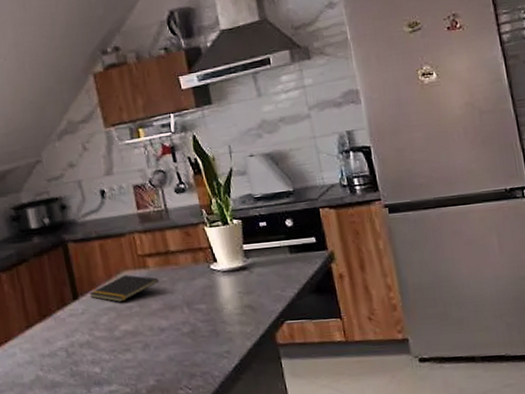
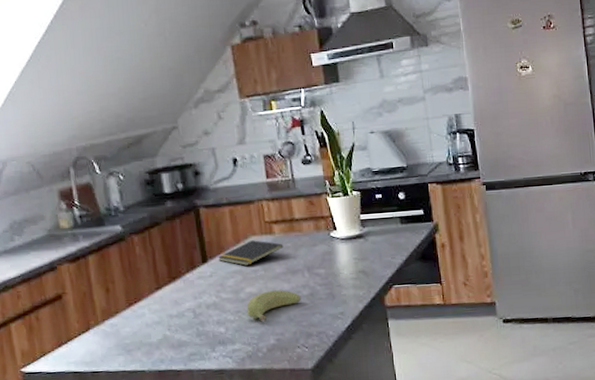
banana: none [122,327,182,362] -> present [247,290,302,322]

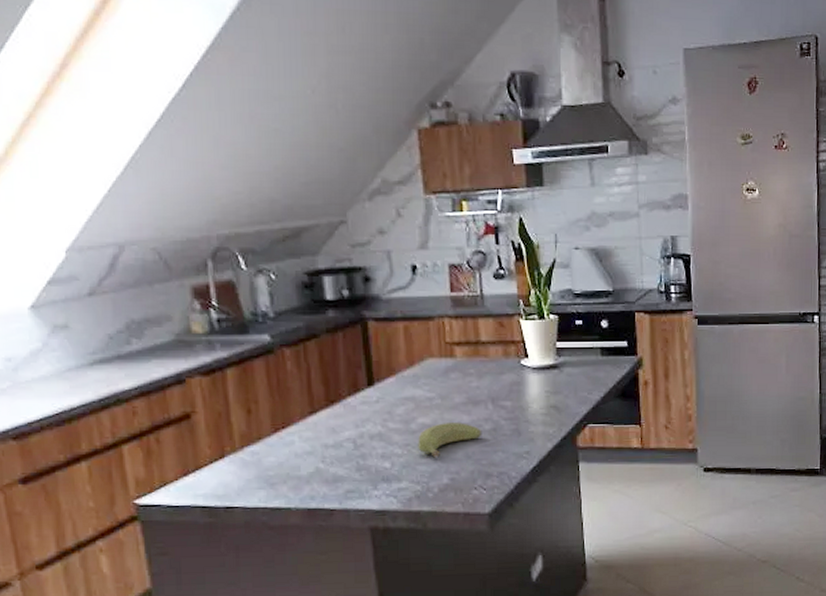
notepad: present [217,240,284,266] -> none [386,363,465,392]

